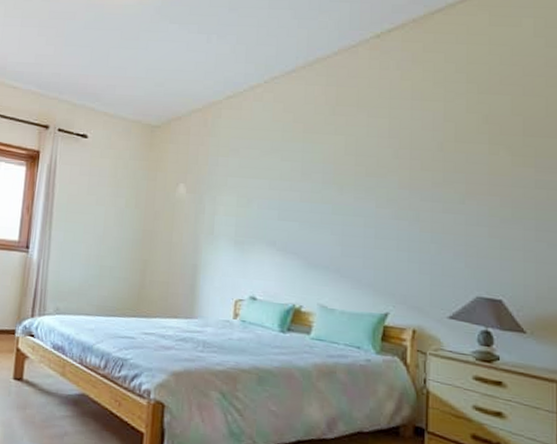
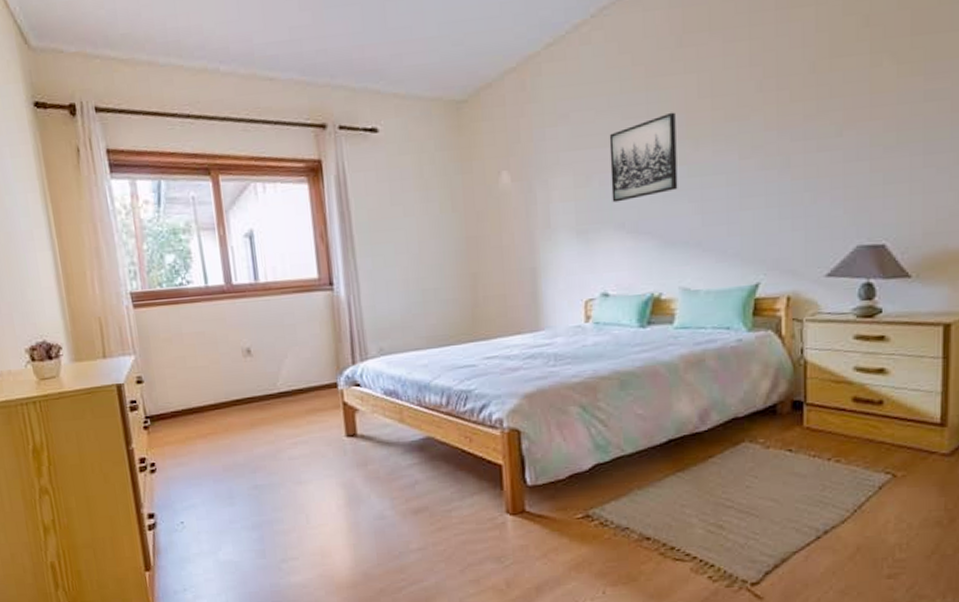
wall art: none [267,161,325,224] -> present [609,112,678,203]

